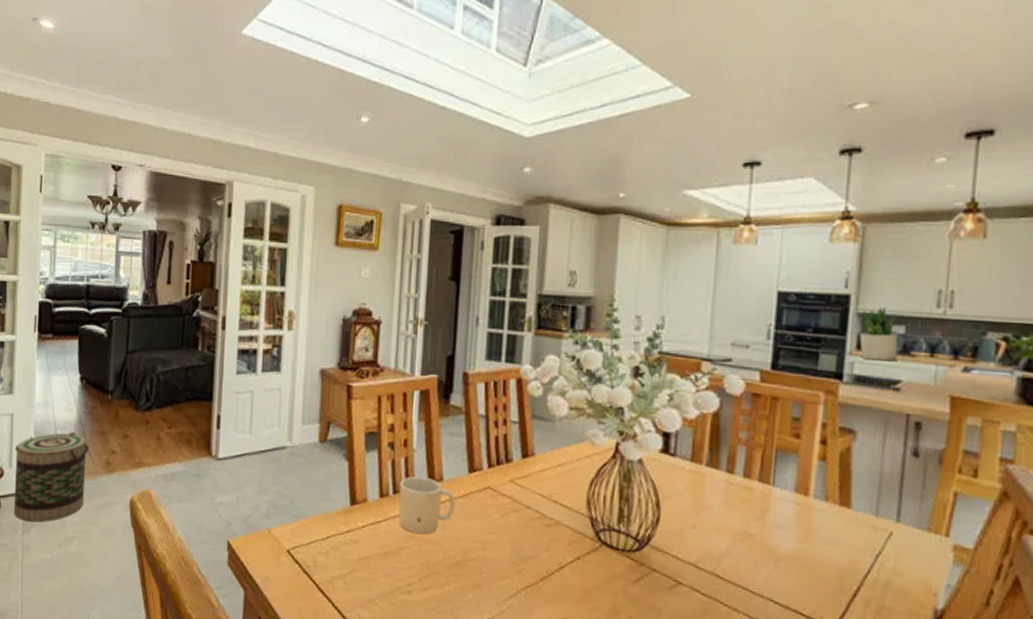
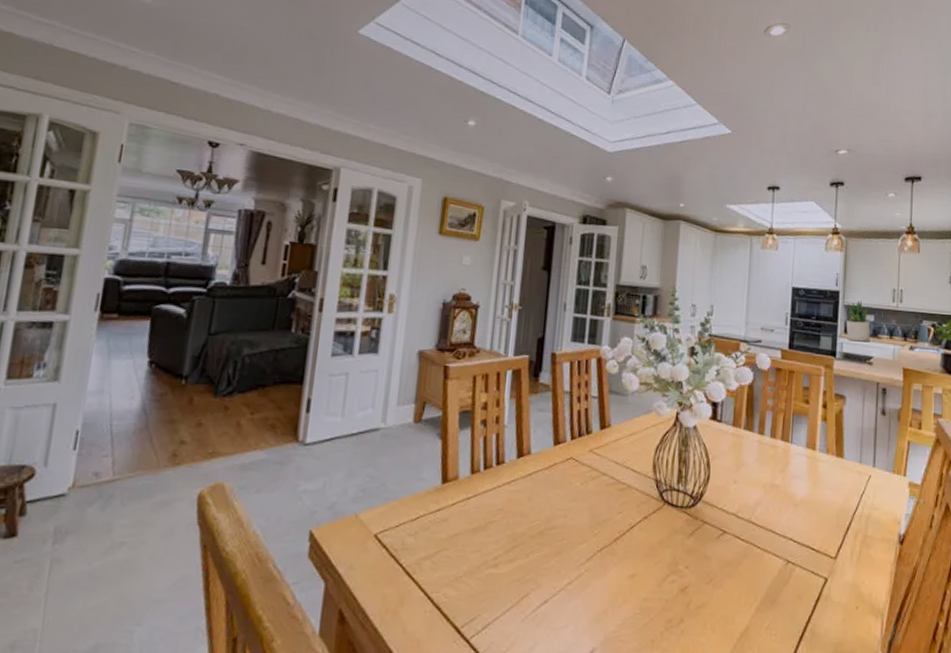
basket: present [14,432,89,523] -> none [44,422,153,529]
mug: present [398,476,455,535] -> none [488,451,541,507]

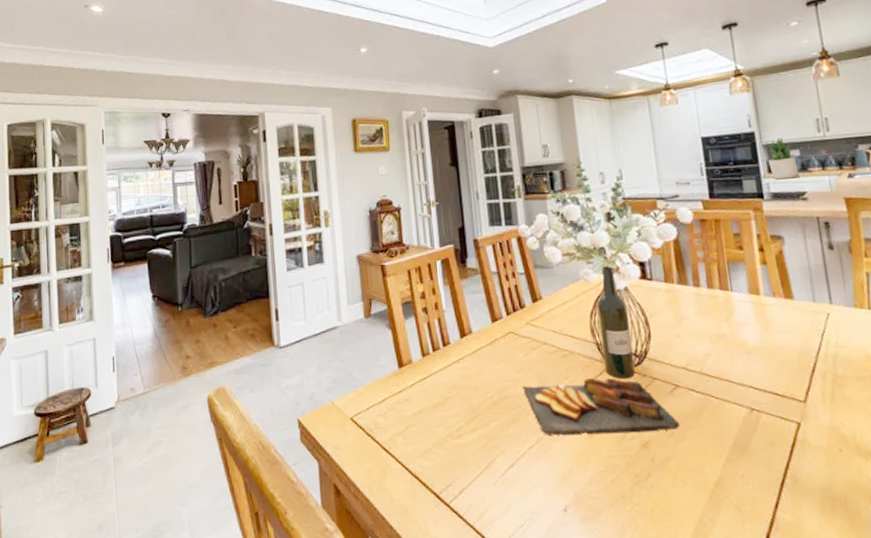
food platter: none [572,516,721,576] -> present [521,377,680,435]
wine bottle: none [659,403,693,519] -> present [597,267,635,379]

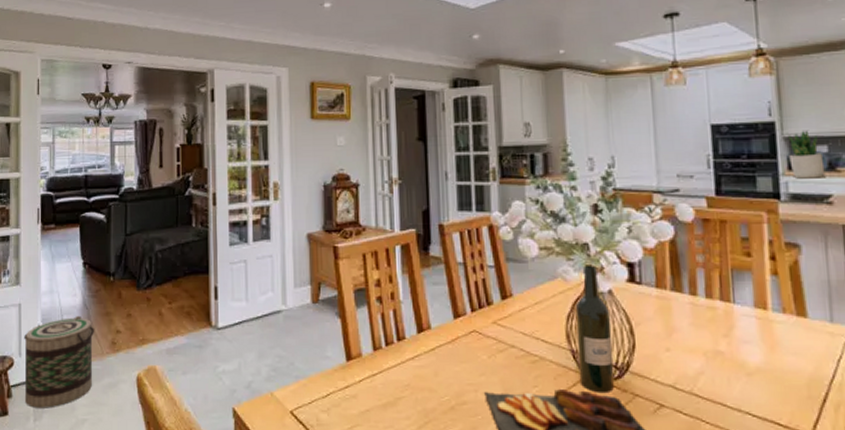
basket: none [100,345,167,435] -> present [24,316,95,408]

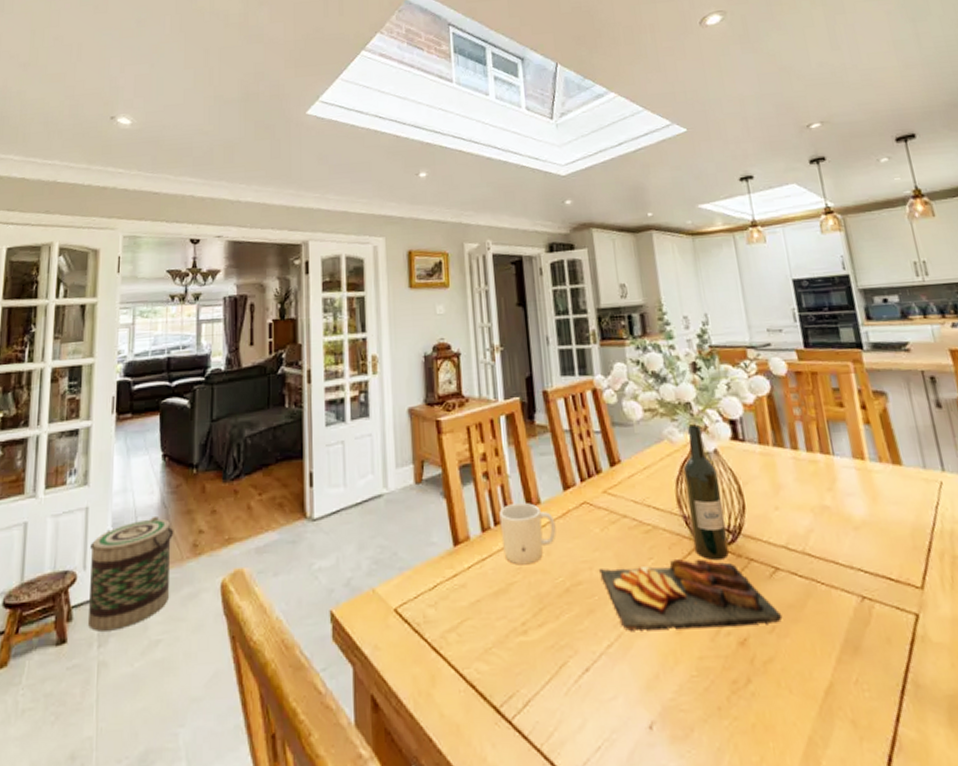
mug: none [390,326,445,383] -> present [499,502,557,565]
planter: present [789,131,826,179] -> none [863,283,900,328]

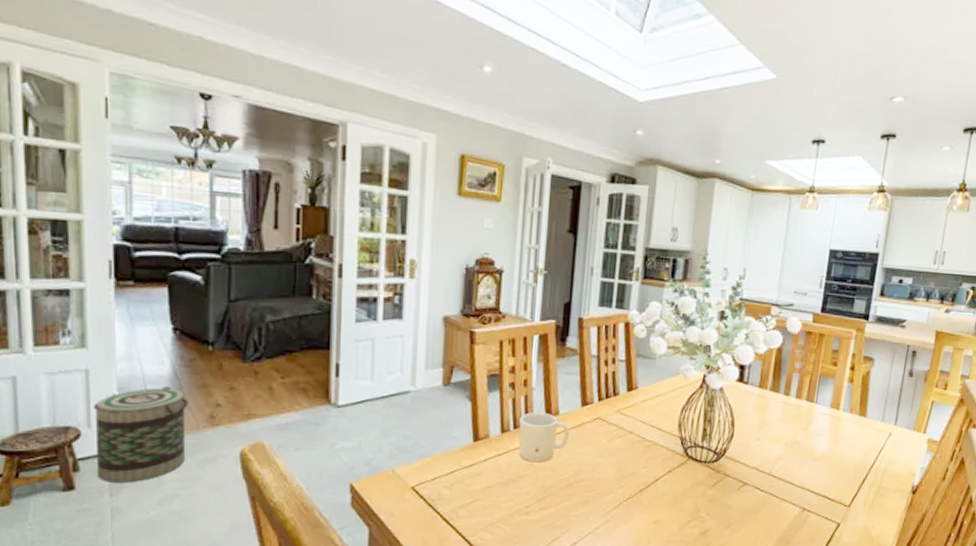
food platter: present [598,558,783,631] -> none [599,470,740,522]
wine bottle: present [683,425,729,560] -> none [683,366,719,473]

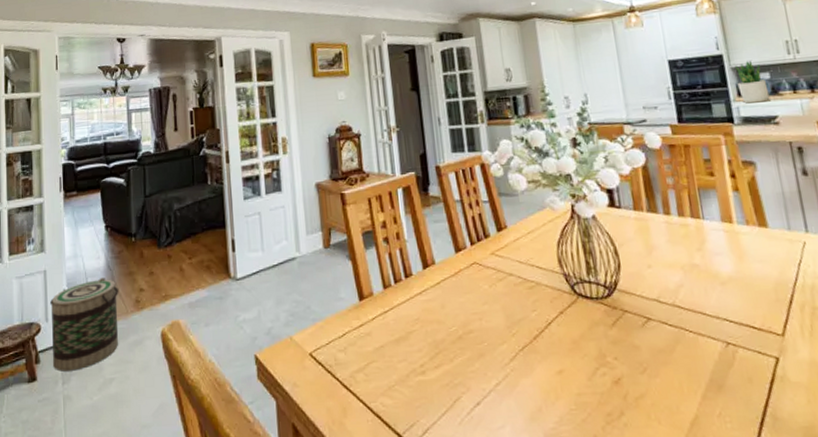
mug: present [518,411,570,463] -> none [398,263,450,317]
planter: none [882,264,907,305] -> present [735,61,771,104]

